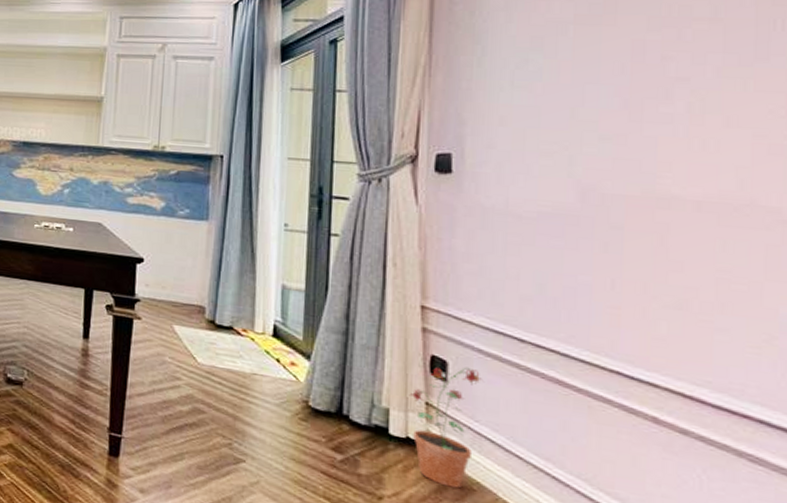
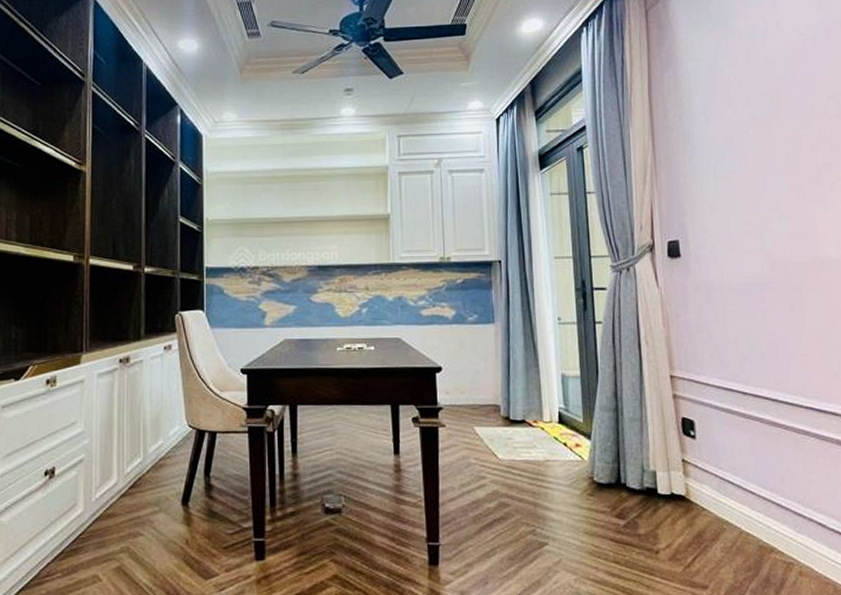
potted plant: present [409,367,482,489] -> none [669,423,720,530]

